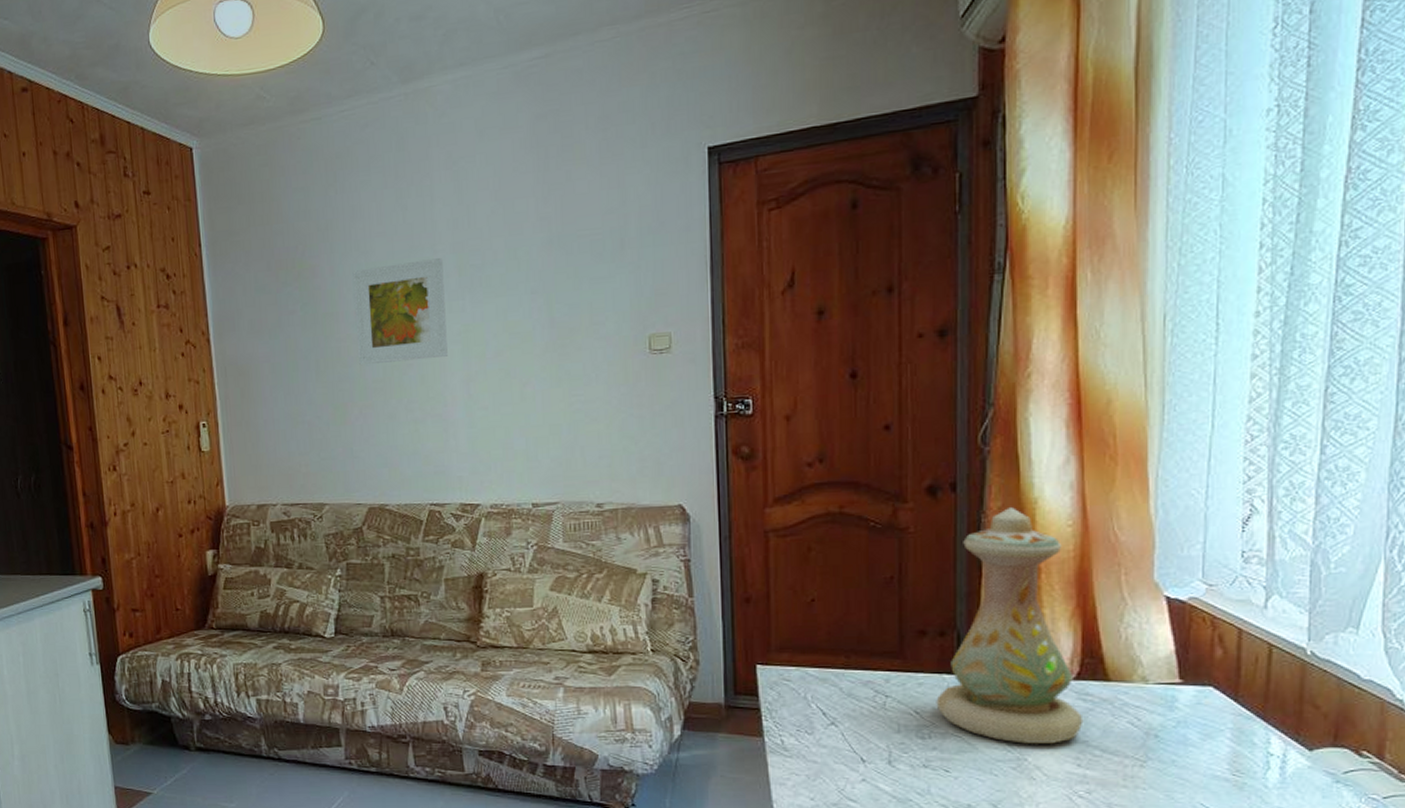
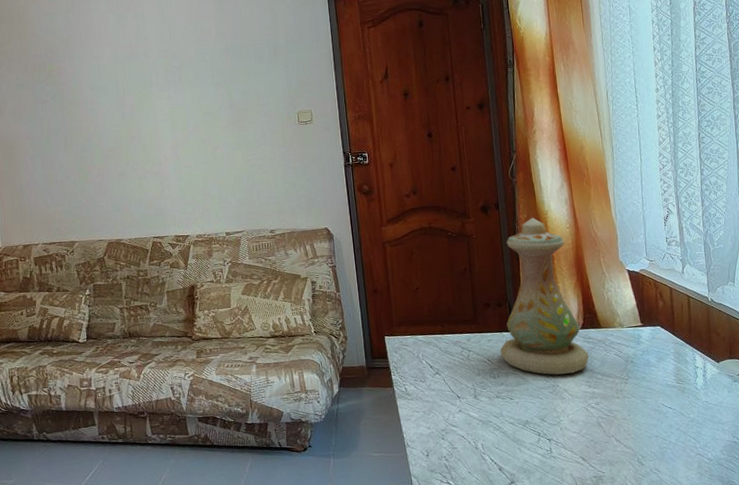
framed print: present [352,258,448,366] -> none [89,61,160,139]

